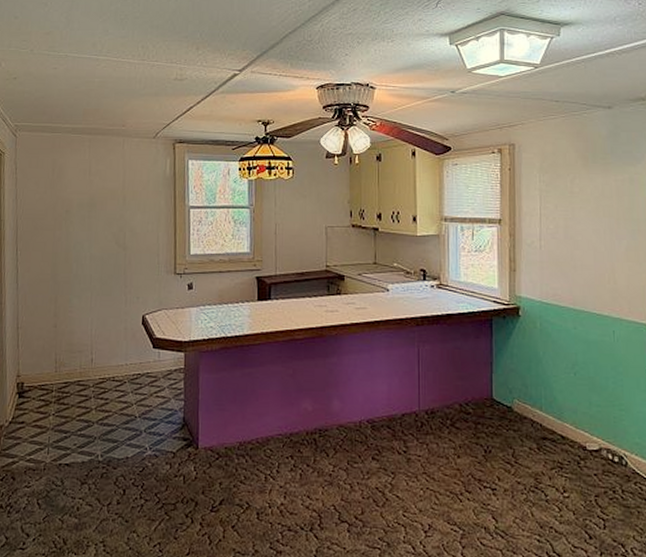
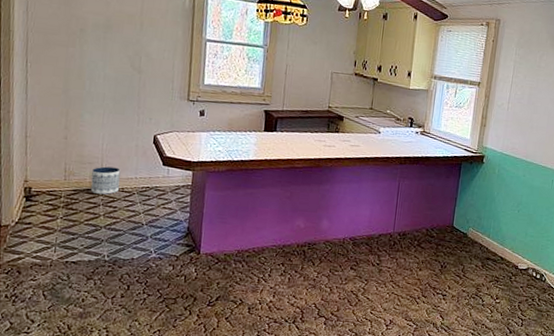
planter: none [81,354,111,385] -> present [90,166,121,195]

